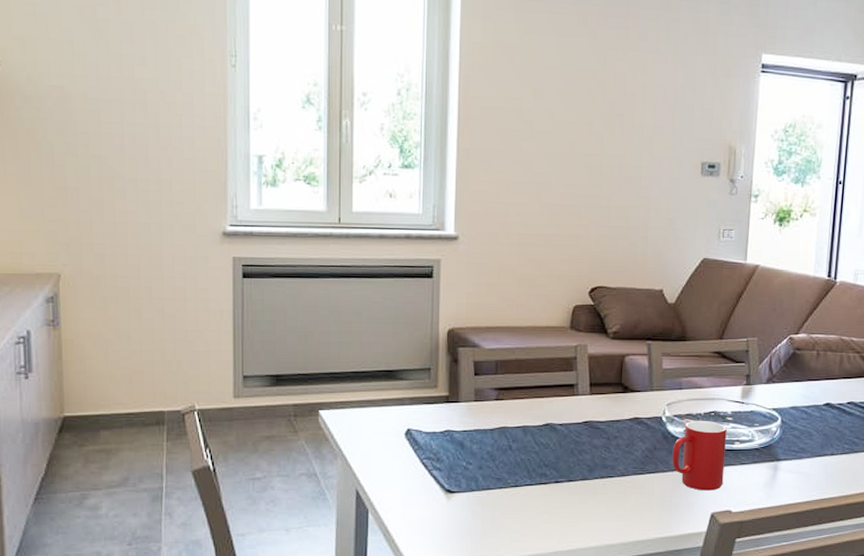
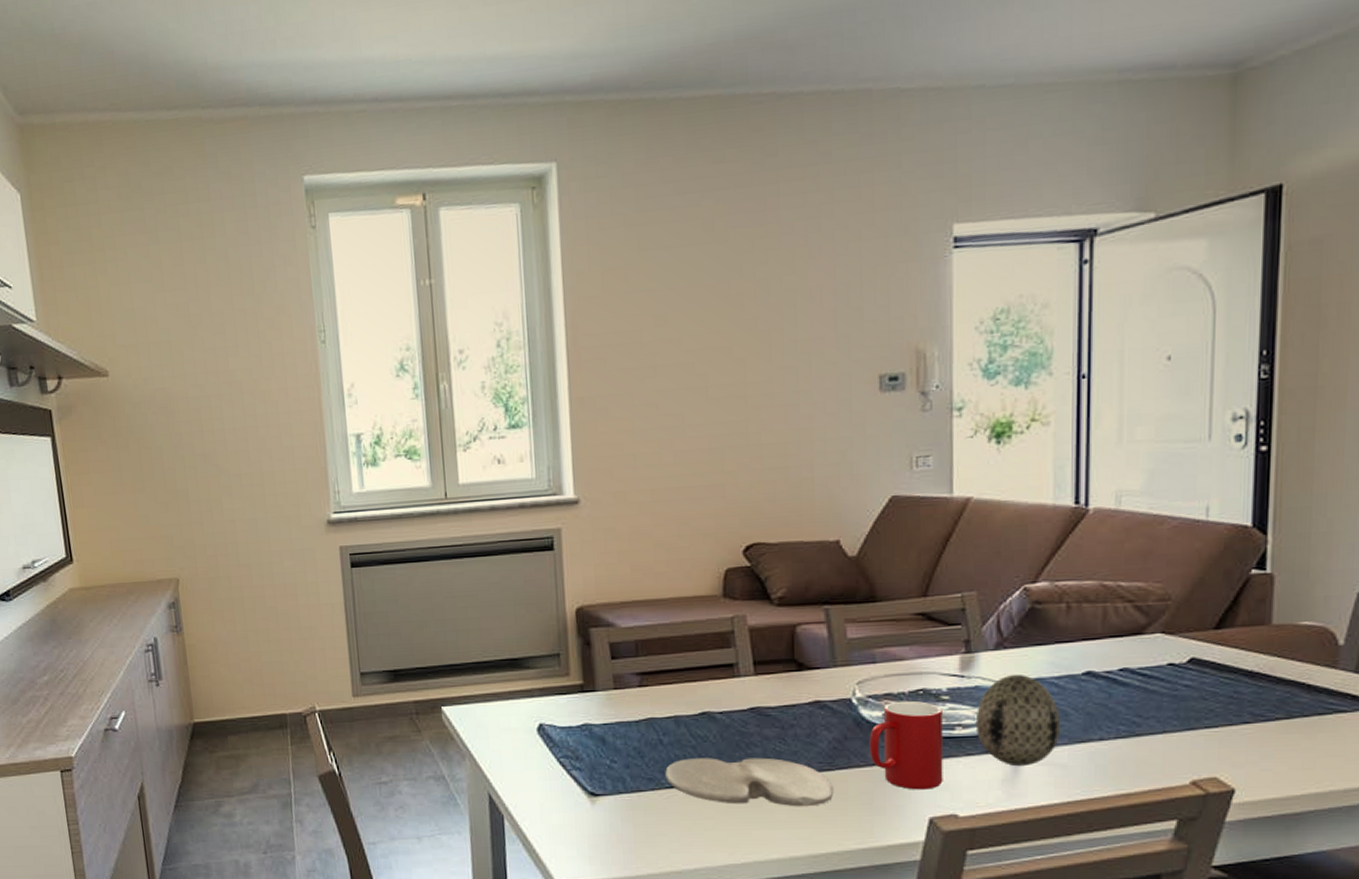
paint palette: none [511,462,643,504] -> present [665,757,833,807]
decorative egg: none [749,402,807,474] -> present [975,674,1061,767]

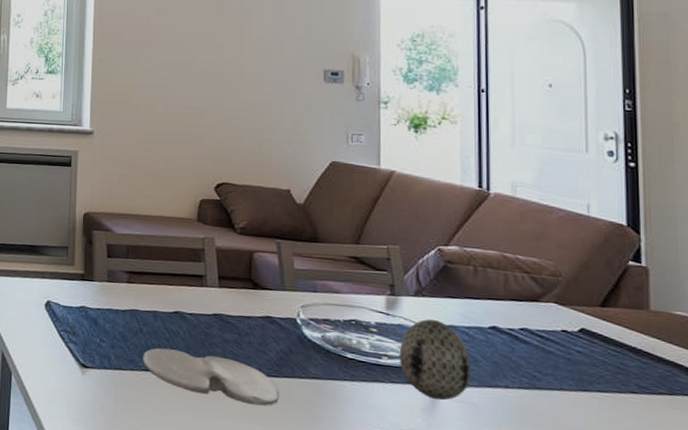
cup: present [869,700,943,790] -> none [310,326,372,408]

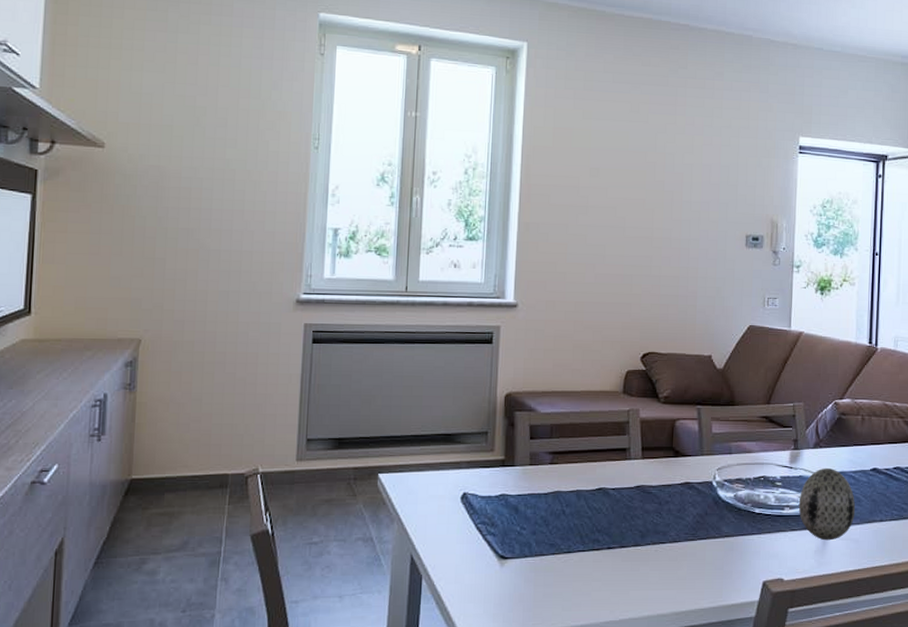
paint palette: present [143,348,279,406] -> none [564,527,694,571]

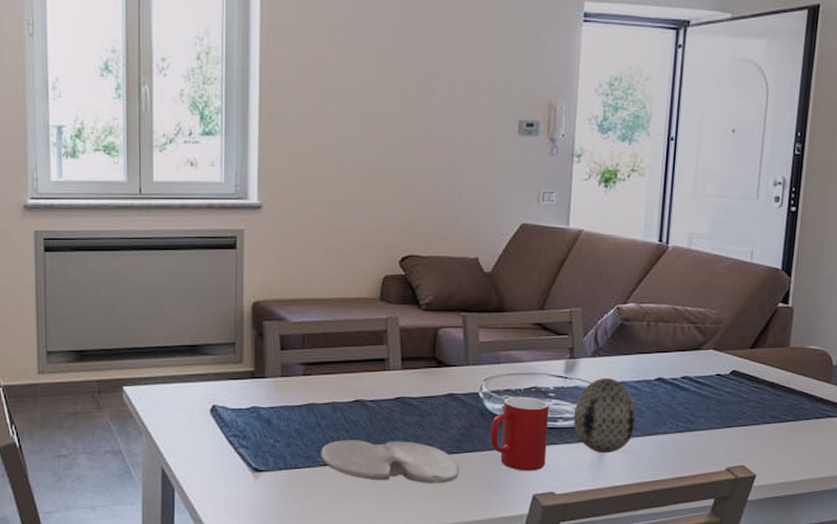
paint palette: none [564,527,694,571] -> present [321,440,459,484]
cup: none [723,485,776,558] -> present [490,396,549,471]

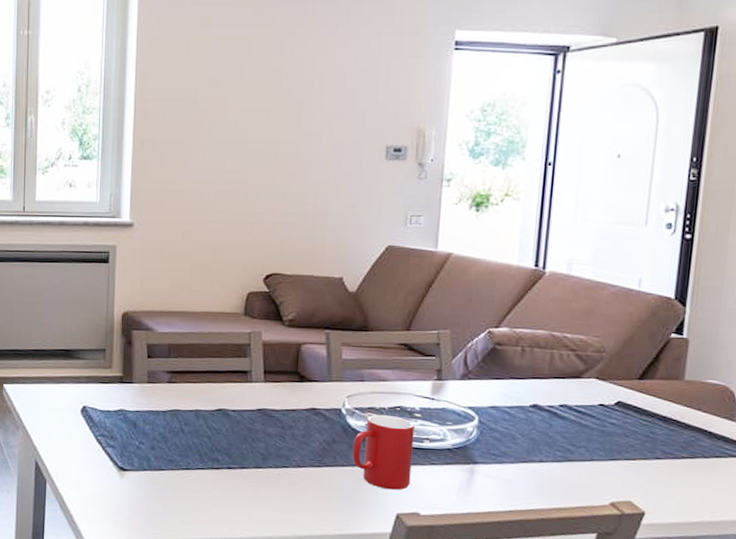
paint palette: present [321,440,459,484] -> none [183,446,320,496]
decorative egg: present [573,377,637,454] -> none [440,401,510,478]

